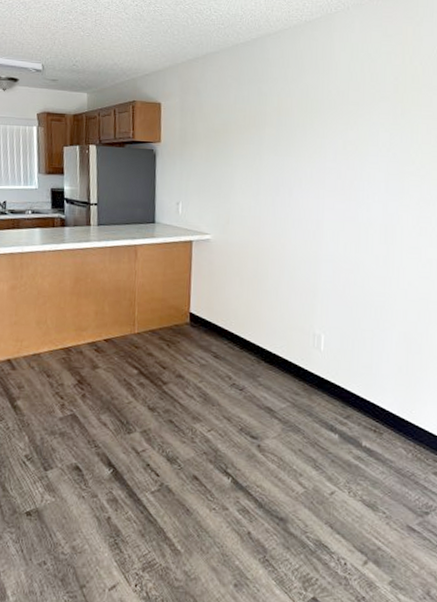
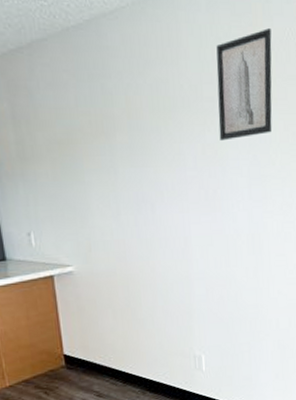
wall art: none [361,47,420,139] -> present [216,28,272,141]

